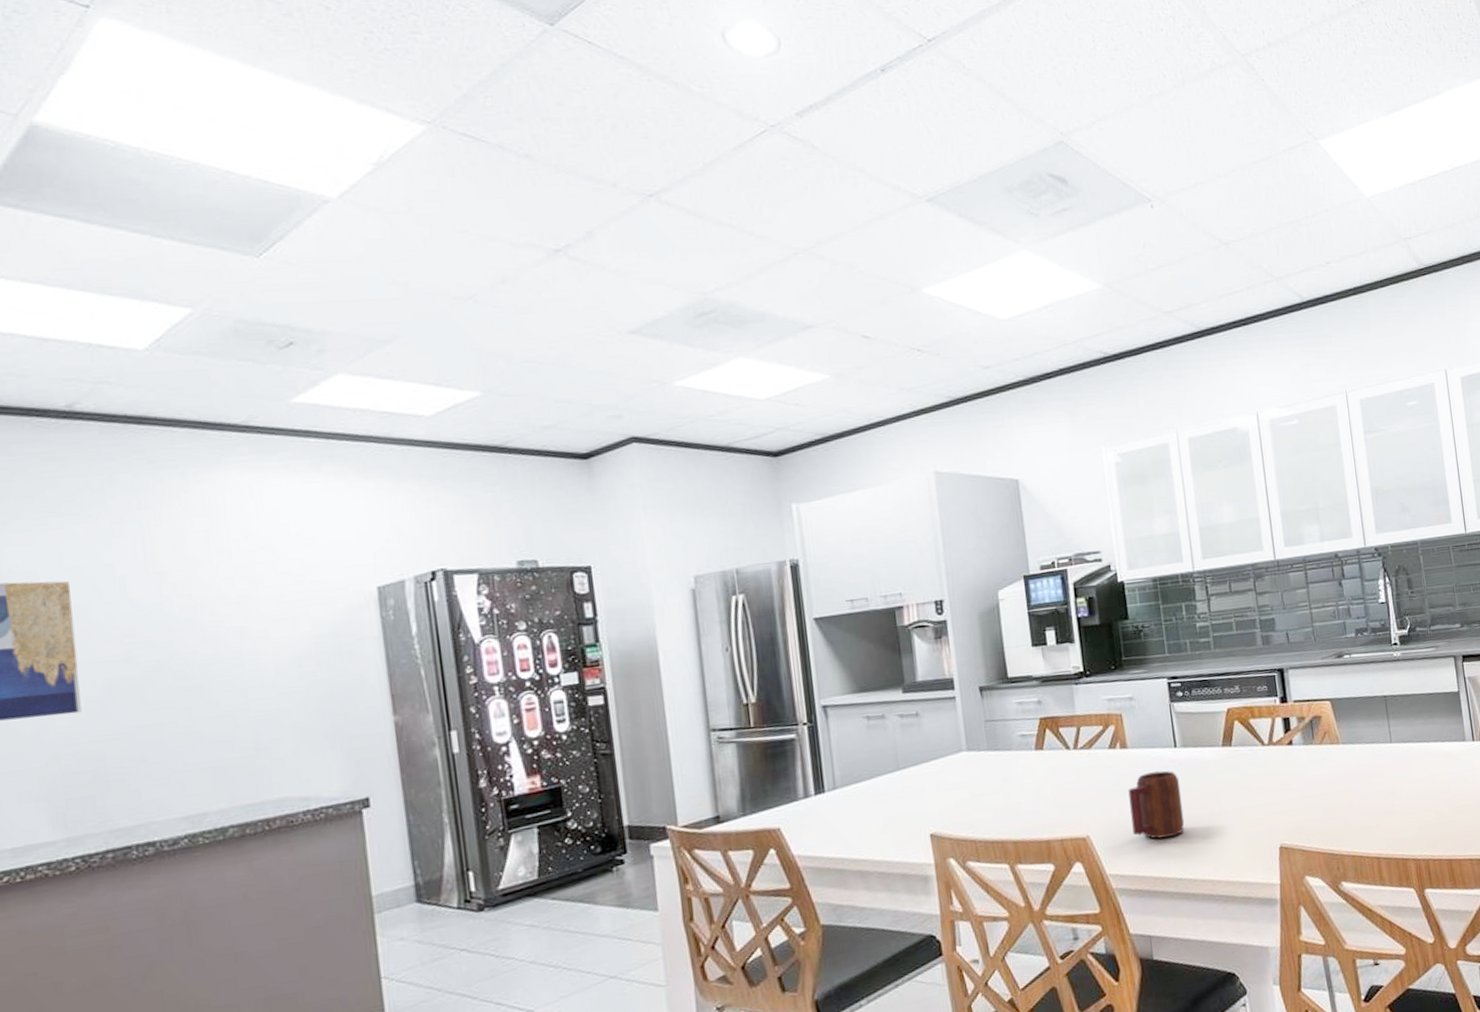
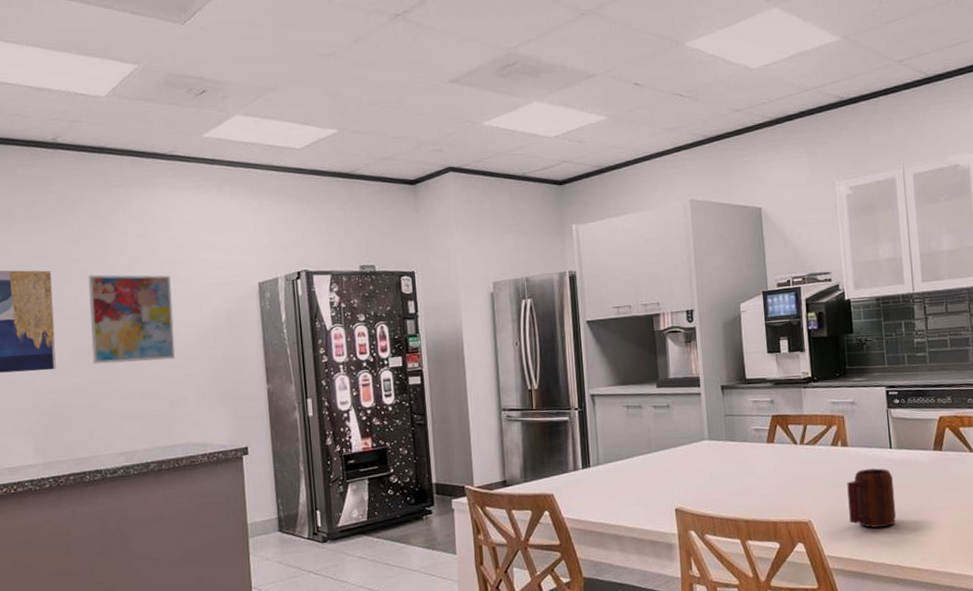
wall art: none [126,581,260,703] -> present [88,275,175,364]

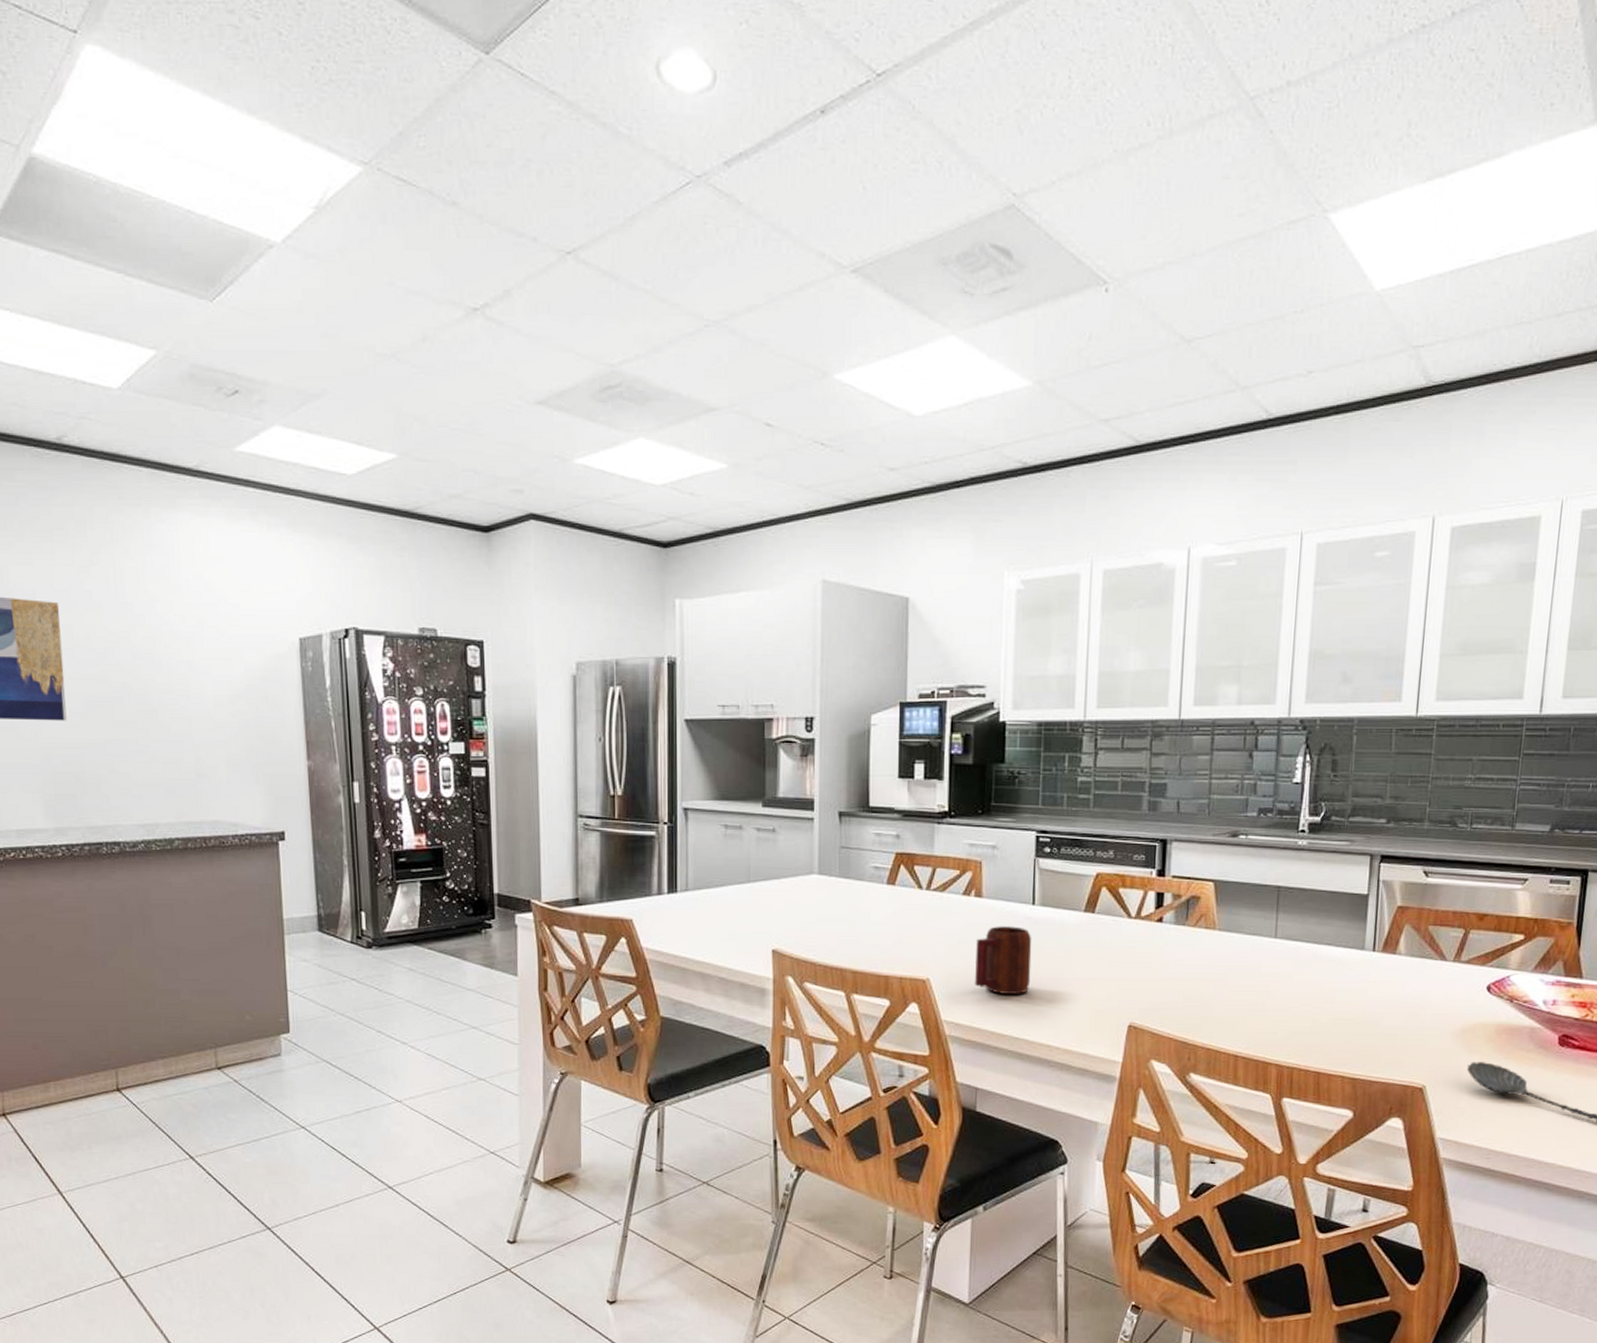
wall art: present [88,275,175,364] -> none [101,612,202,721]

